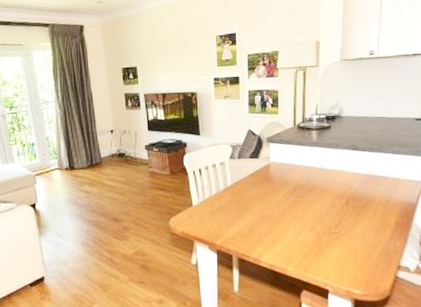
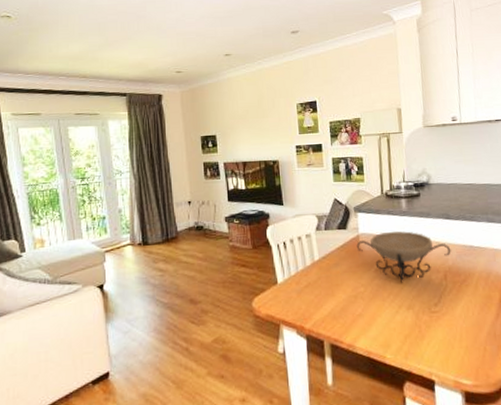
decorative bowl: none [267,160,355,207] -> present [356,231,451,283]

